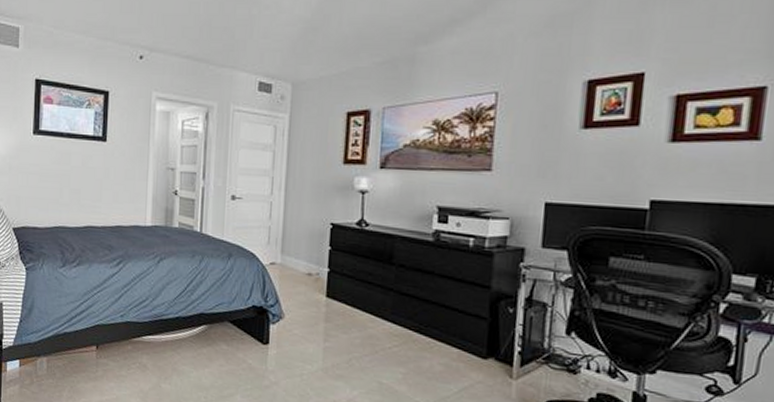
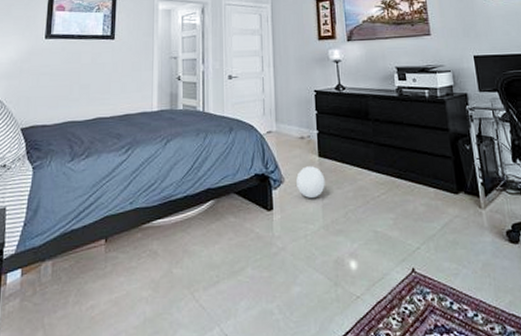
ball: none [297,305,330,339] -> present [296,166,325,198]

